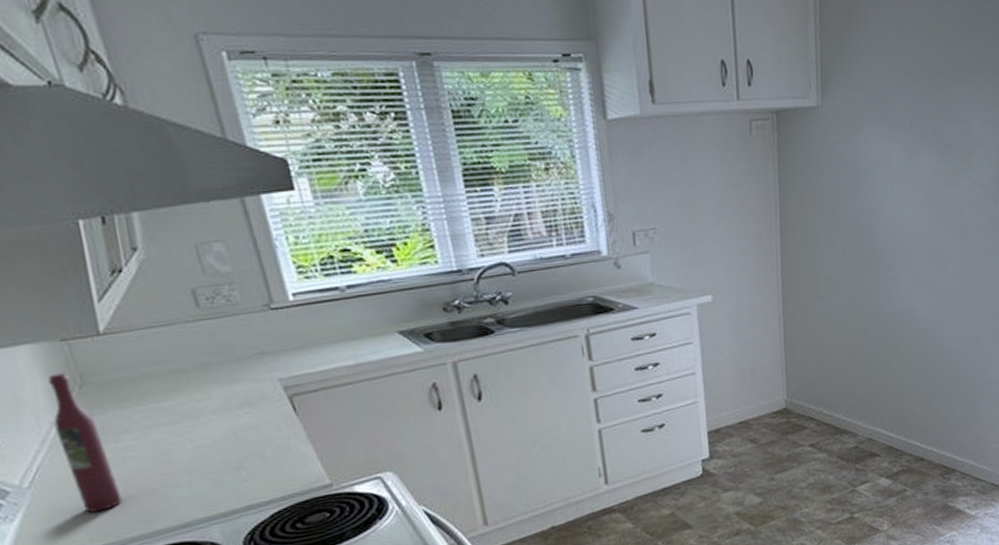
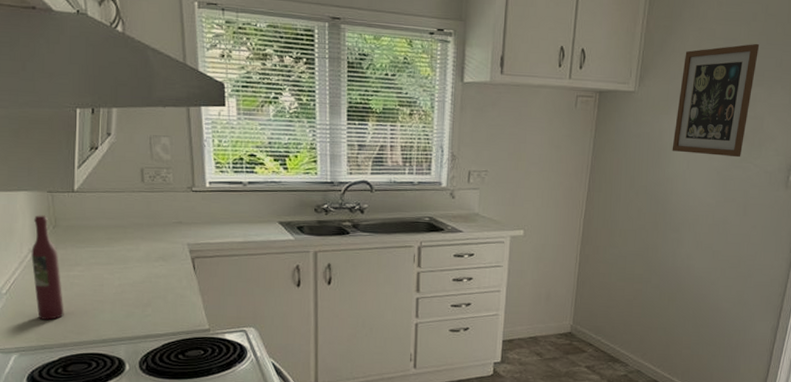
wall art: none [870,31,954,174] -> present [672,43,760,158]

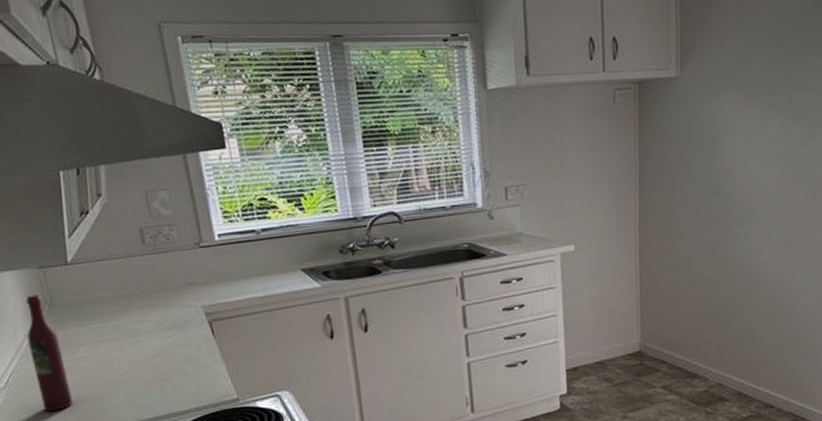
wall art: present [672,43,760,158] -> none [725,8,807,138]

